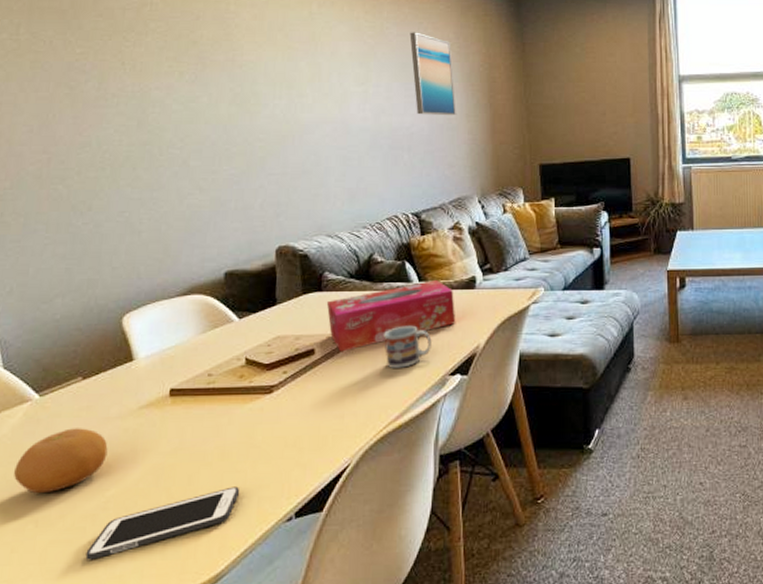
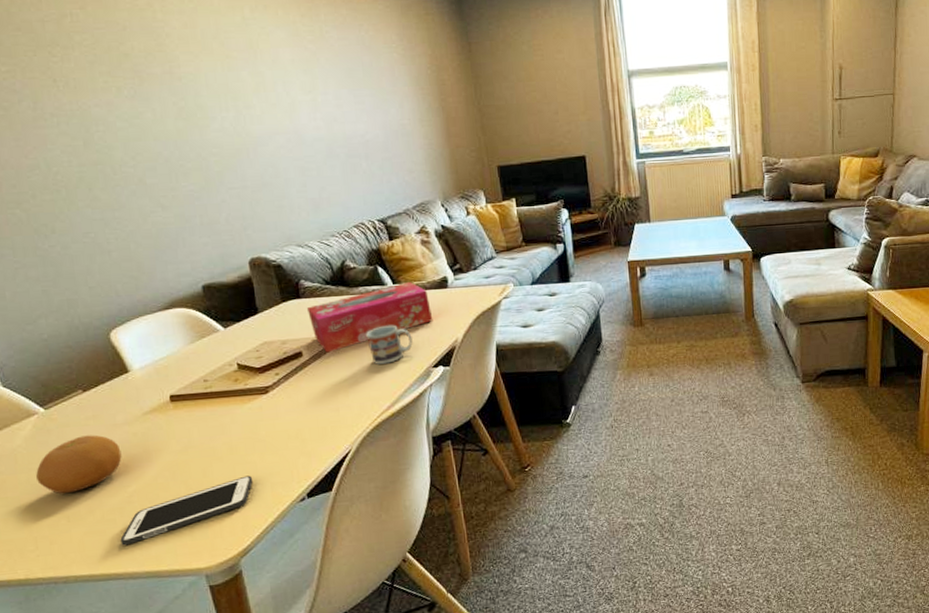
wall art: present [409,32,456,116] -> none [351,35,409,122]

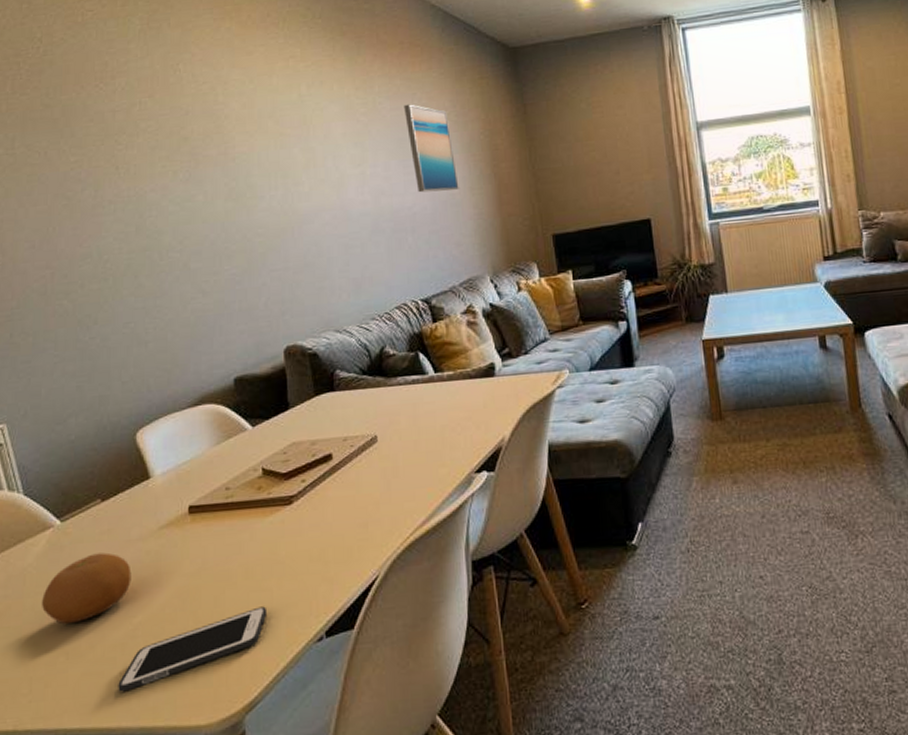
tissue box: present [306,282,433,353] -> none [340,370,478,455]
wall art: none [351,35,409,122] -> present [403,104,459,193]
cup: present [366,325,413,365] -> none [403,421,454,469]

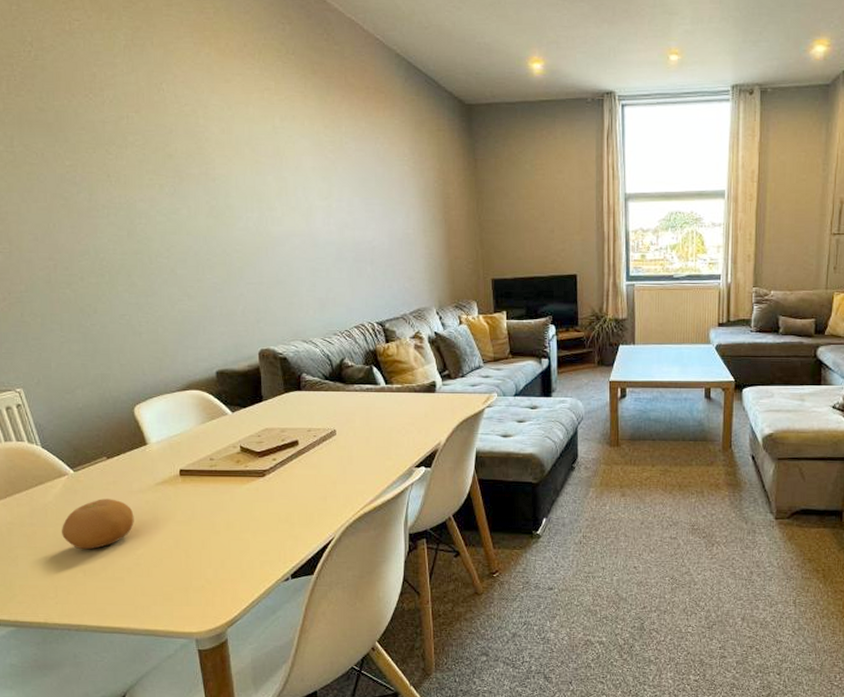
cell phone: present [118,606,268,692] -> none [126,551,245,603]
wall art: present [403,104,459,193] -> none [367,147,414,231]

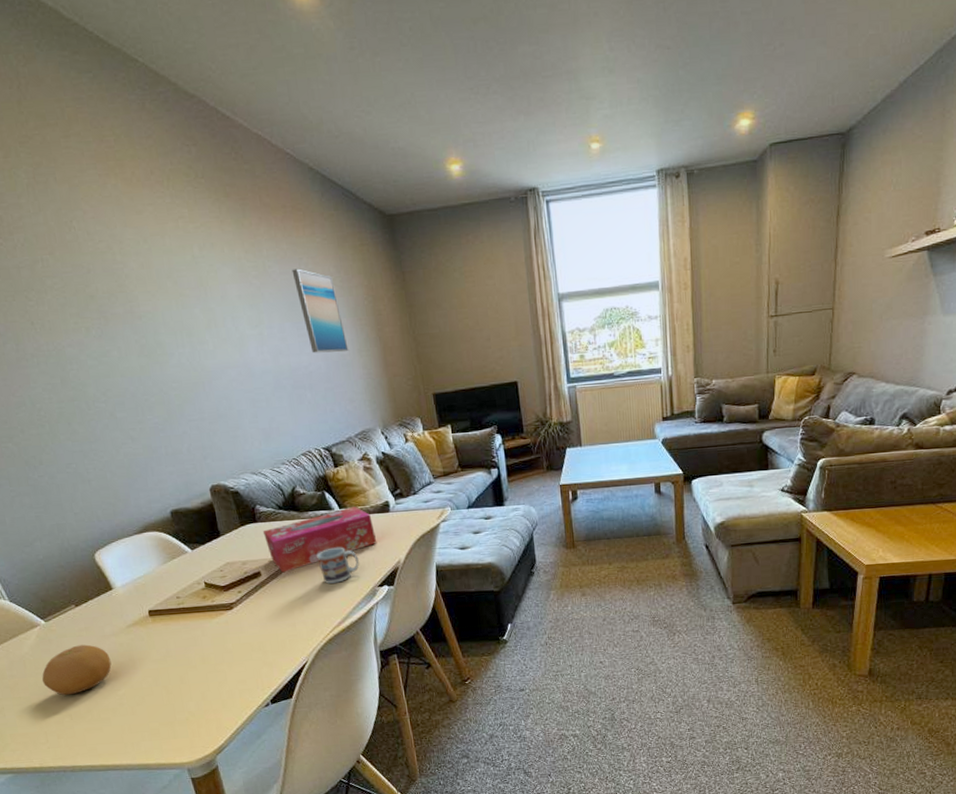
tissue box: none [305,384,420,444] -> present [262,507,377,573]
cup: none [357,423,399,459] -> present [317,547,359,584]
wall art: none [367,147,414,231] -> present [291,268,349,354]

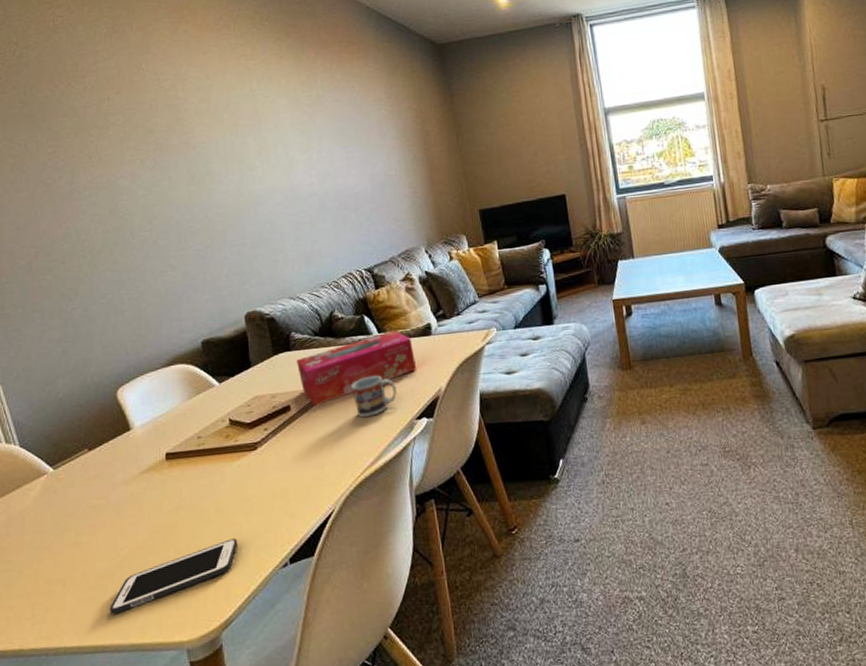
fruit: present [42,644,112,696] -> none [40,495,118,558]
cell phone: none [114,683,224,741] -> present [109,538,238,615]
wall art: present [291,268,349,354] -> none [344,96,396,175]

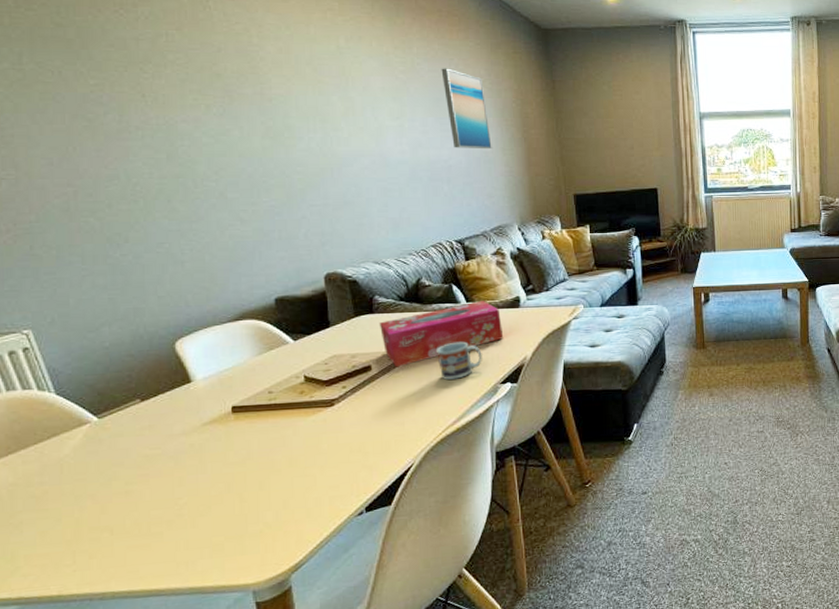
cell phone: present [109,538,238,615] -> none [165,488,311,560]
wall art: none [344,96,396,175] -> present [441,68,492,150]

